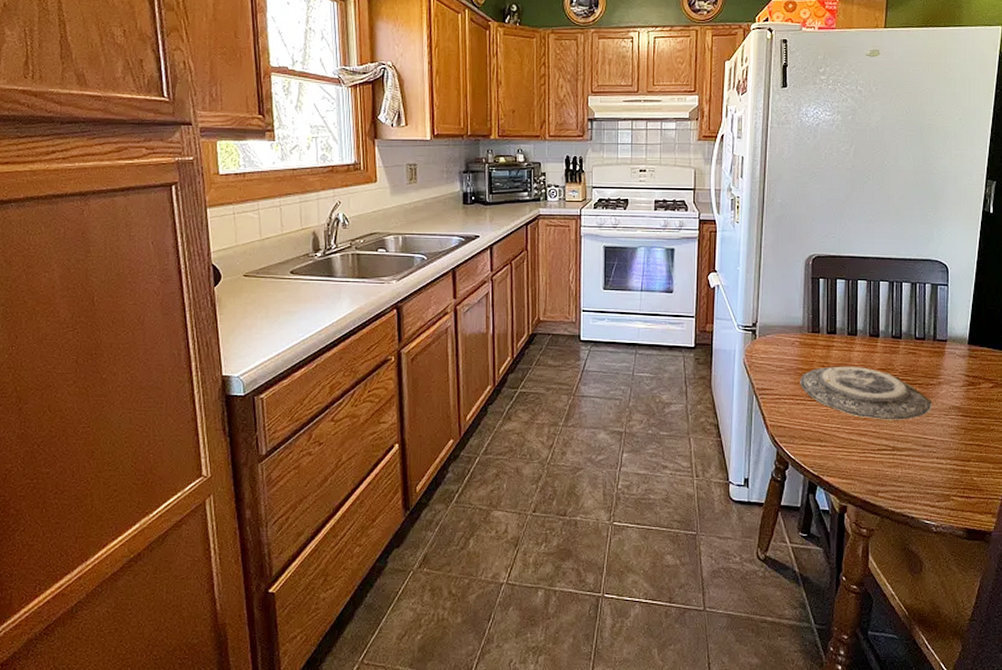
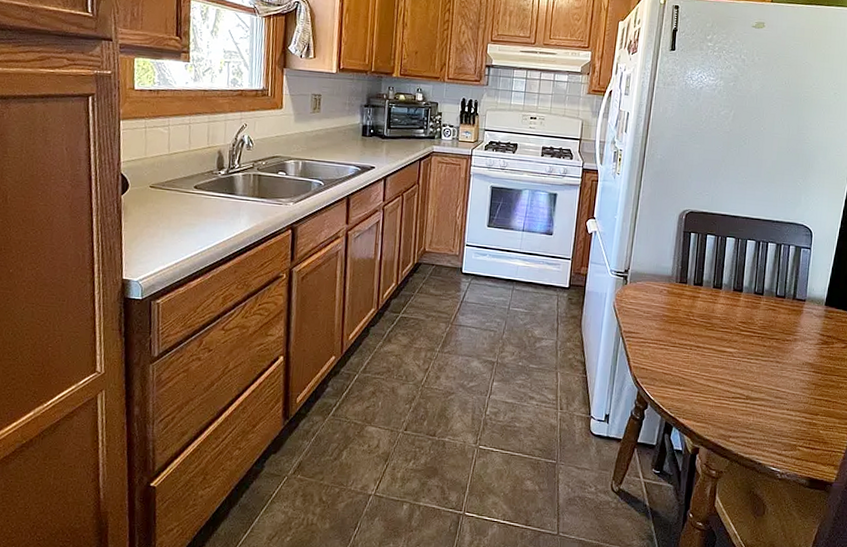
plate: present [800,366,932,420] -> none [664,316,787,372]

